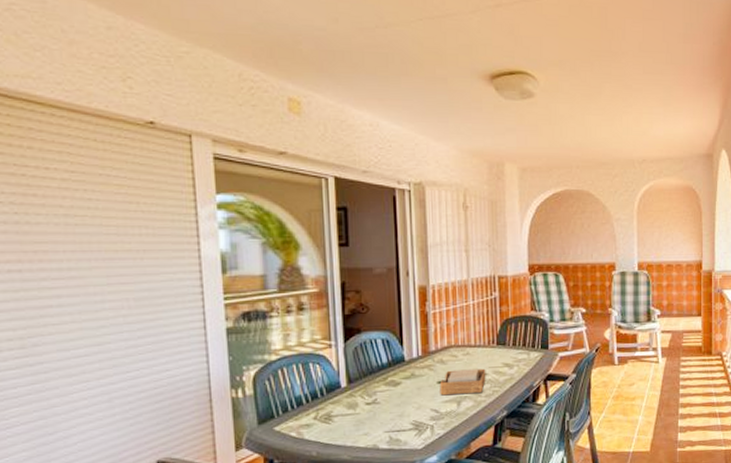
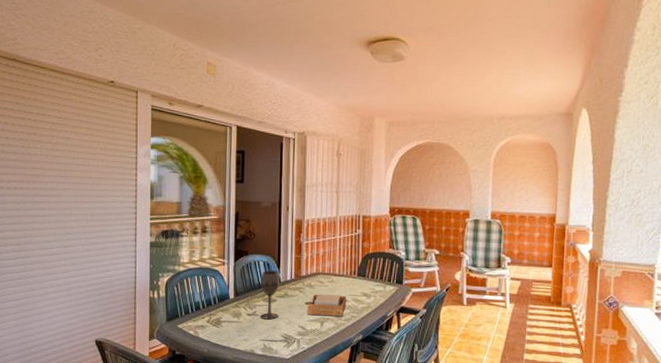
wine glass: none [379,348,405,407] -> present [260,270,280,320]

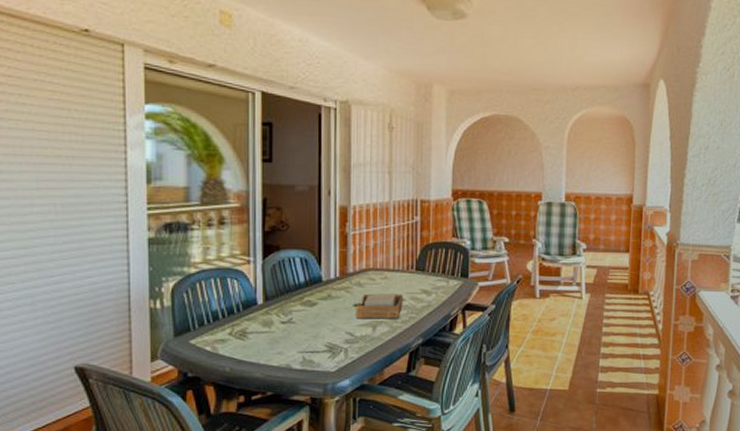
wine glass: present [260,270,280,320] -> none [296,268,322,327]

